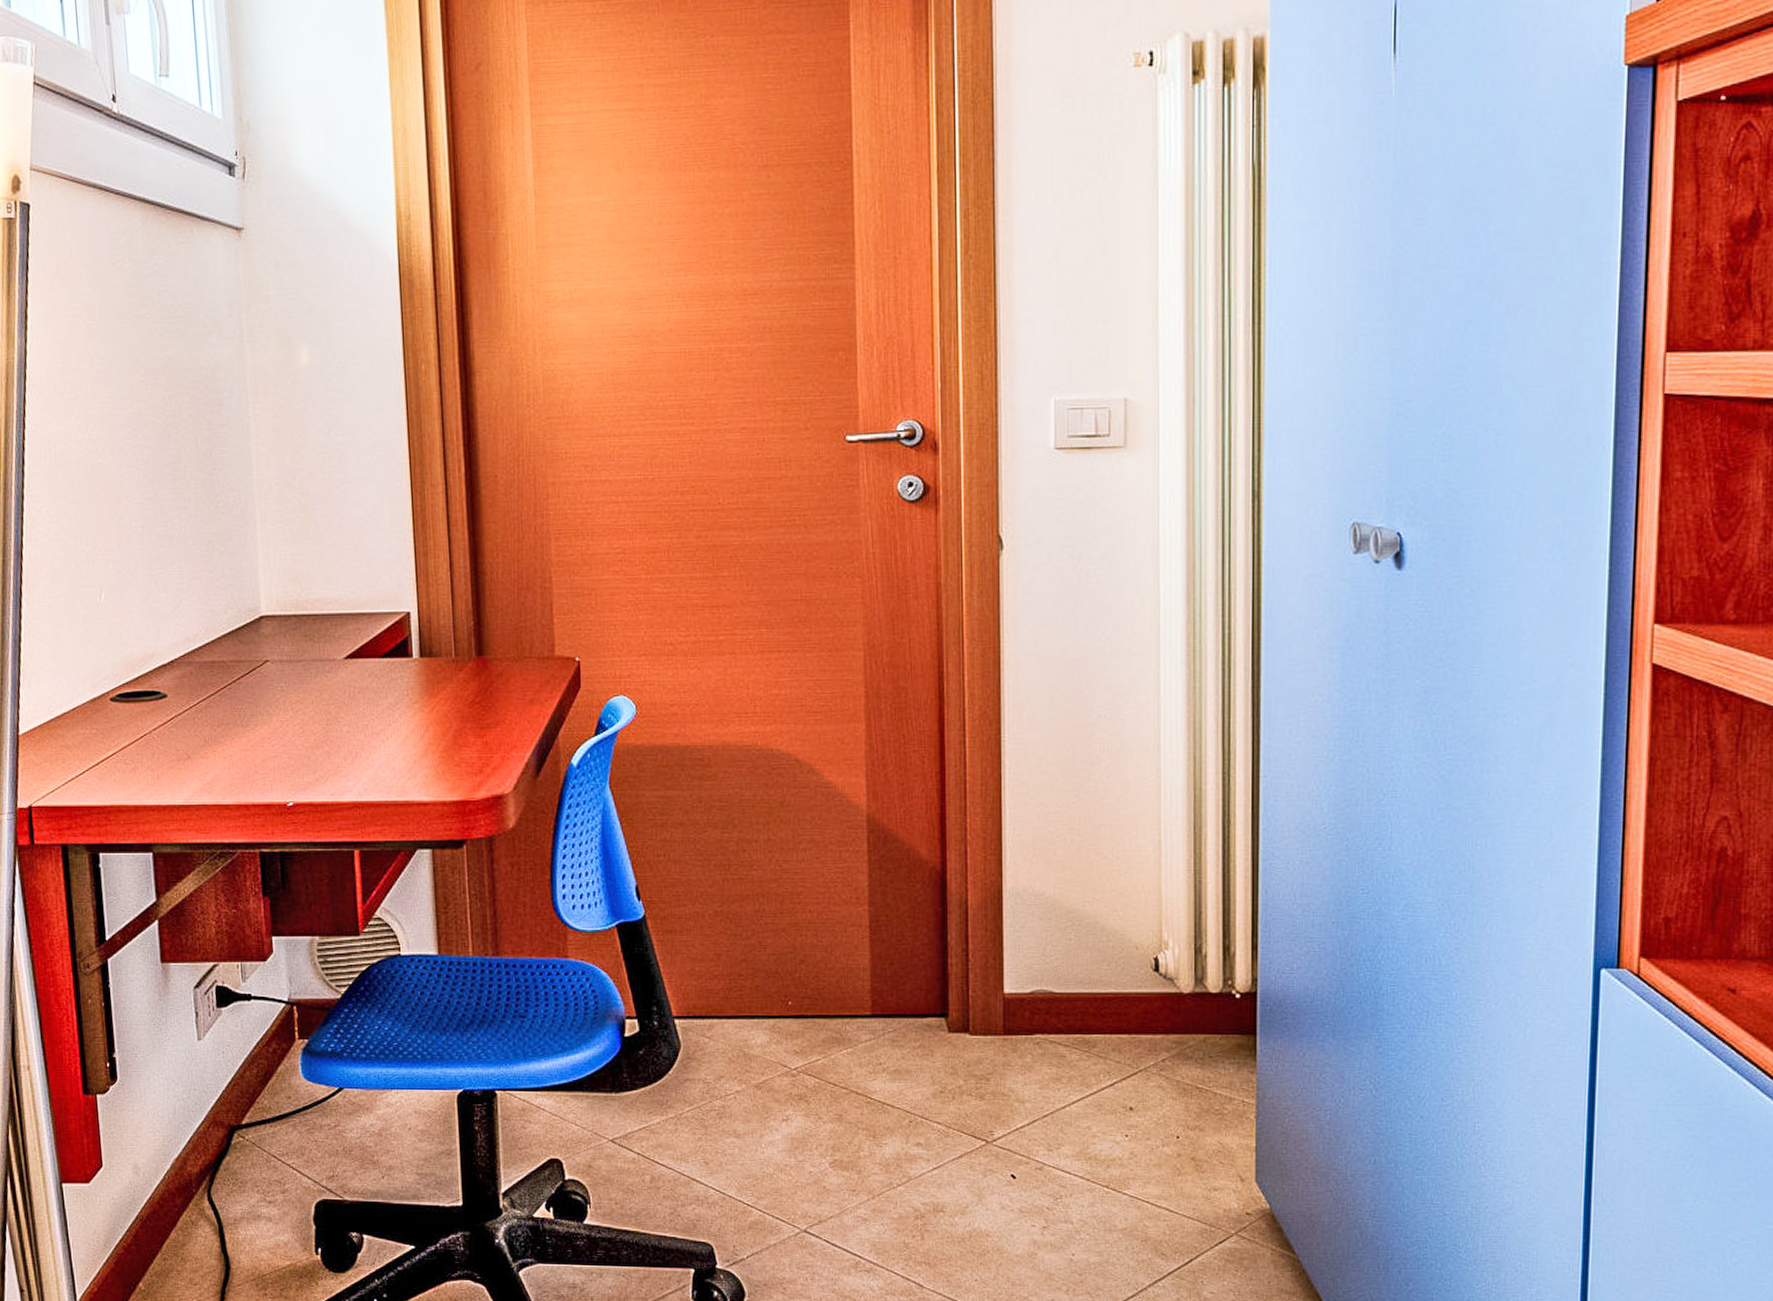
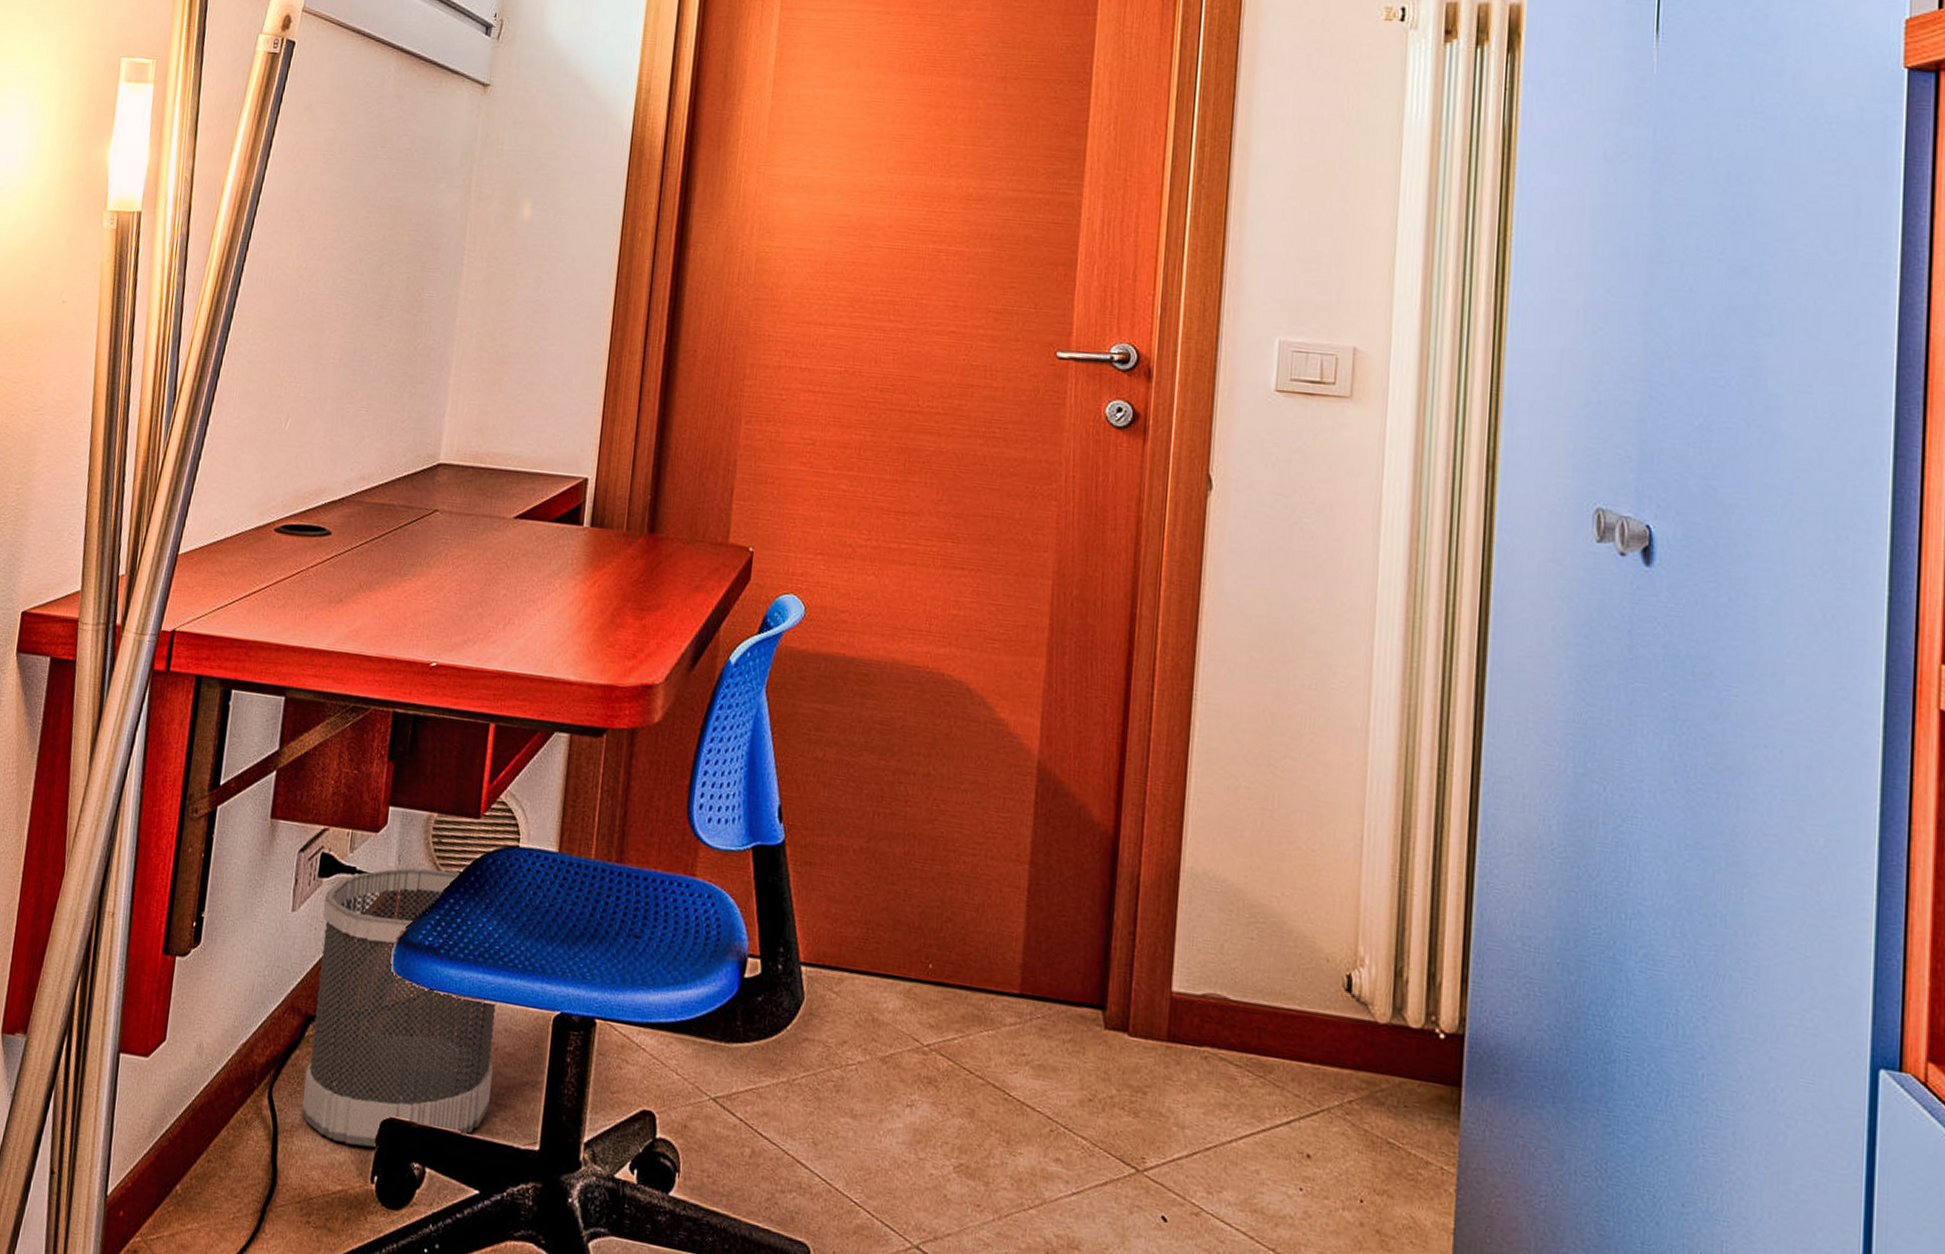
wastebasket: none [226,985,411,1227] -> present [301,868,497,1148]

